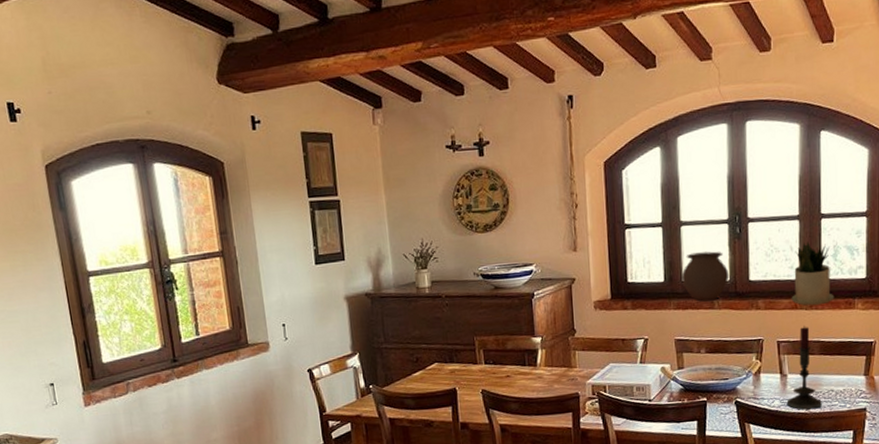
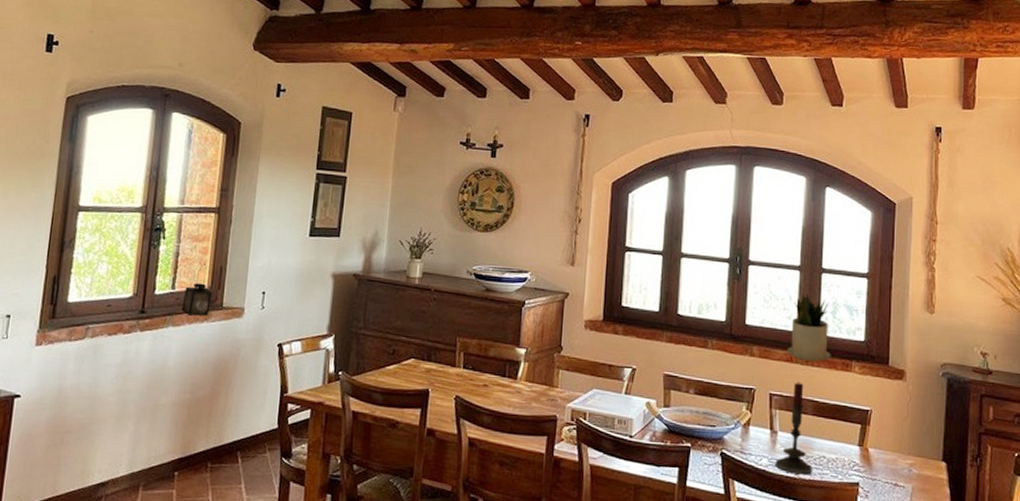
lantern: none [209,307,237,358] -> present [181,264,213,317]
ceramic pot: present [681,251,730,303] -> none [677,286,726,341]

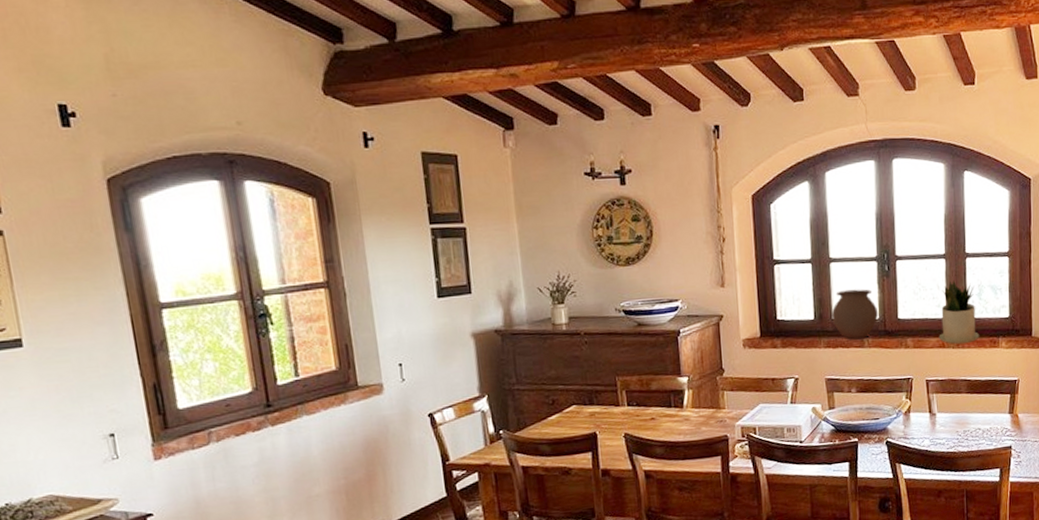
lantern: present [181,264,213,317] -> none [310,344,345,402]
ceramic pot: none [677,286,726,341] -> present [831,289,879,341]
candle: present [775,381,812,475] -> none [936,364,970,449]

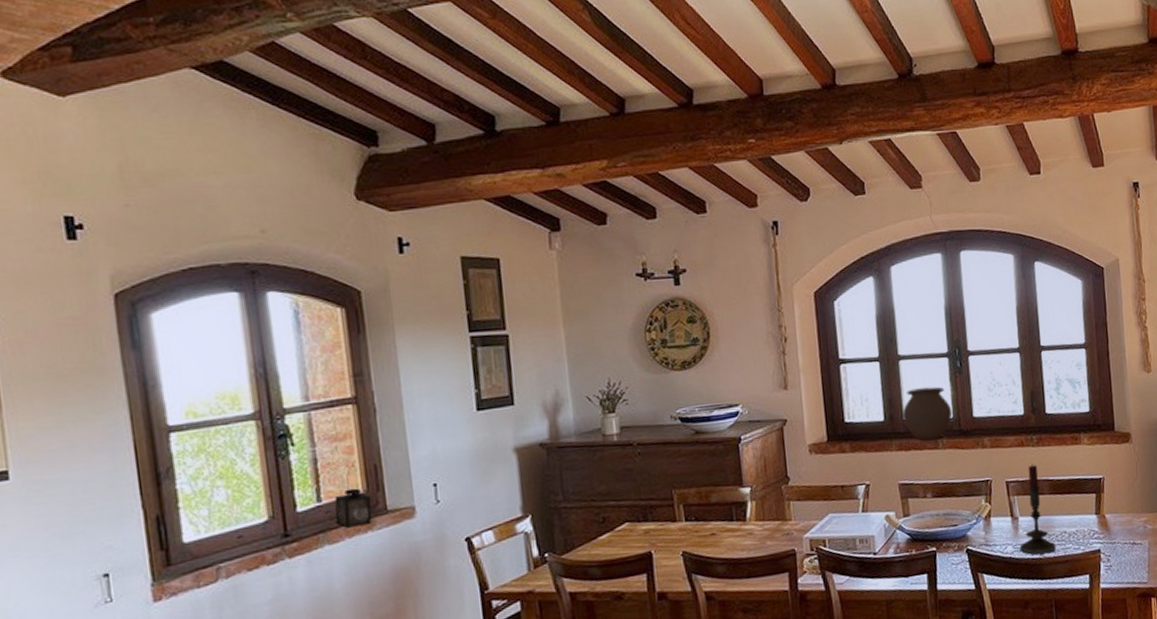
lantern: none [310,344,345,402] -> present [334,465,373,529]
candle: none [936,364,970,449] -> present [1019,464,1056,555]
planter: present [939,280,980,345] -> none [1017,375,1060,443]

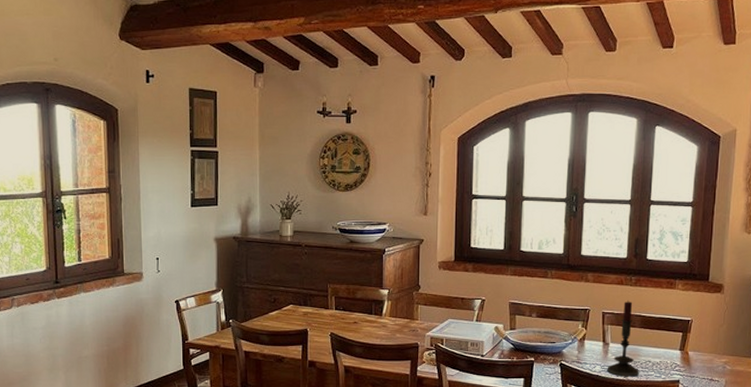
lantern: present [334,465,373,529] -> none [89,238,114,283]
ceramic pot: present [902,386,953,443] -> none [520,226,564,272]

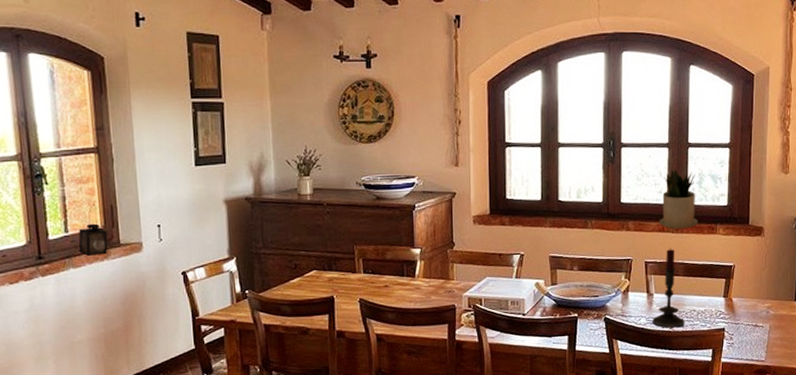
lantern: none [89,238,114,283] -> present [78,204,108,257]
planter: none [618,224,658,283] -> present [659,168,699,230]

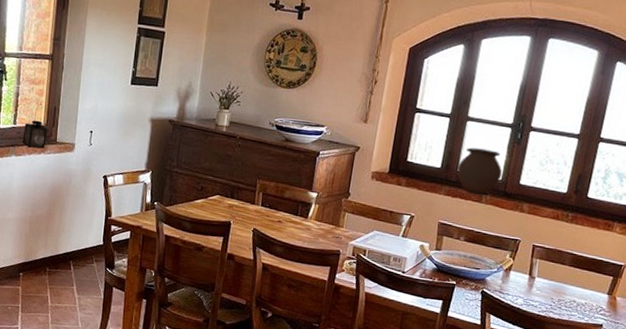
ceramic pot: none [558,173,603,222] -> present [457,147,503,196]
candle: present [652,248,684,328] -> none [529,236,566,315]
planter: present [659,168,699,230] -> none [554,160,602,222]

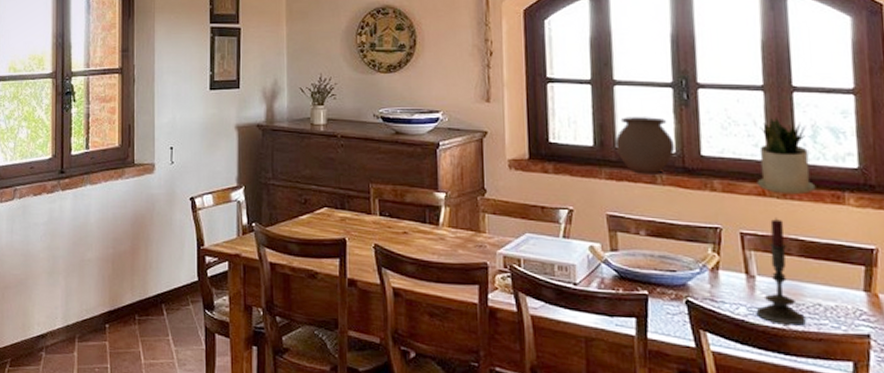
lantern: present [22,104,48,149] -> none [97,123,124,175]
candle: none [529,236,566,315] -> present [756,218,806,326]
planter: none [554,160,602,222] -> present [757,117,816,195]

